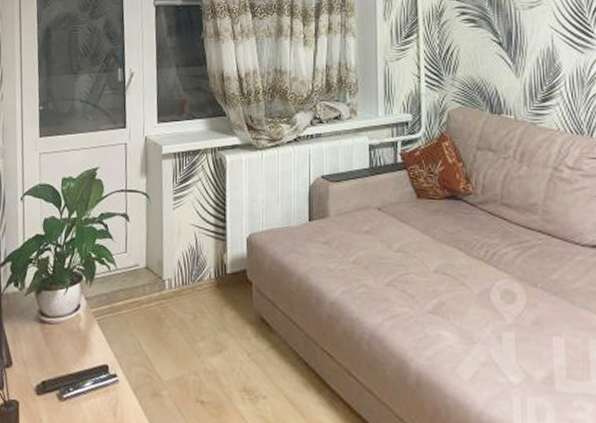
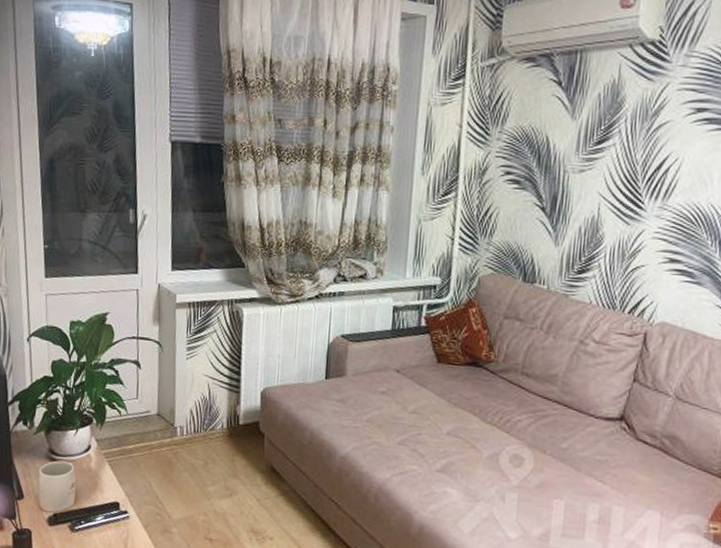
mug: none [26,323,66,380] -> present [37,460,77,513]

